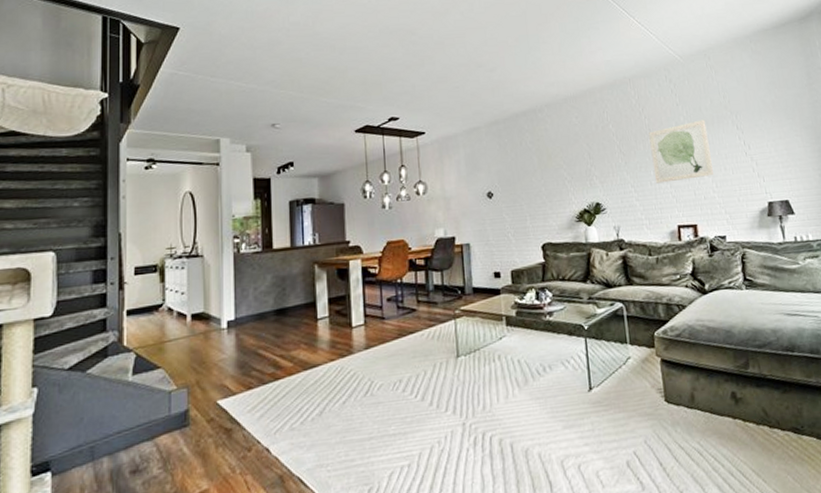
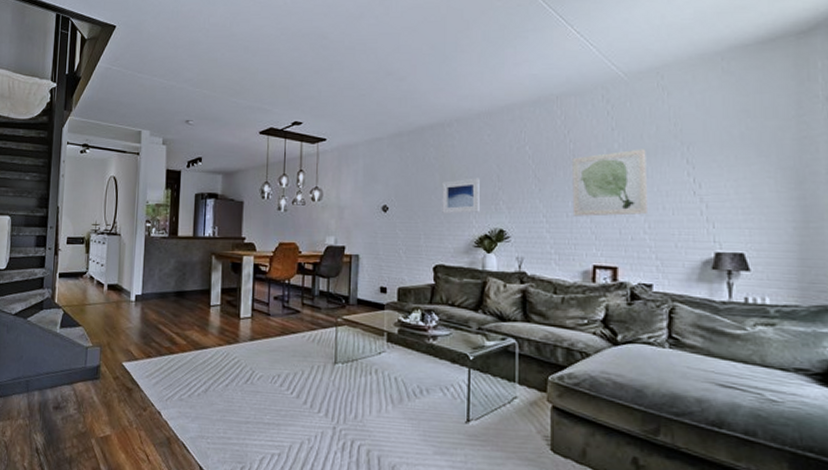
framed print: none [540,157,577,195] -> present [442,178,480,215]

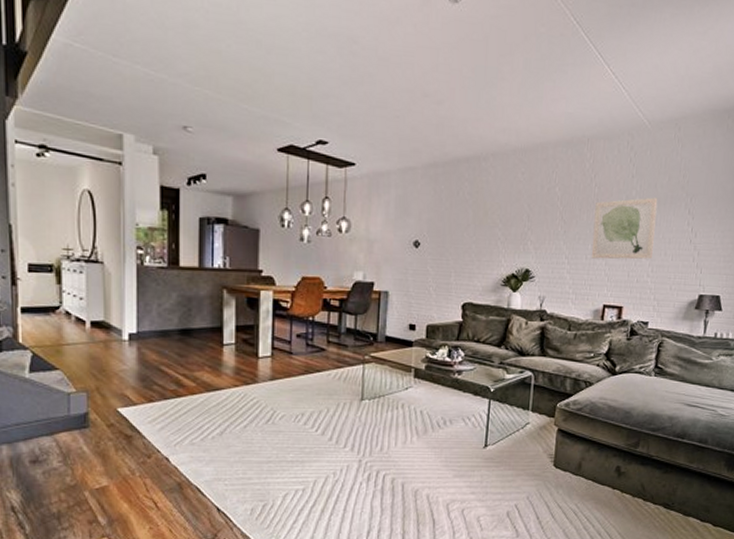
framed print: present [442,178,480,215] -> none [473,216,511,253]

